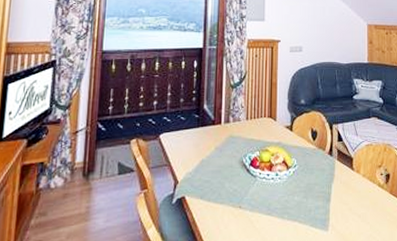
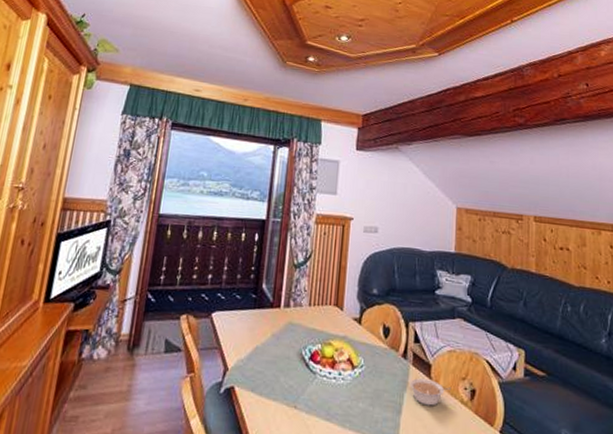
legume: none [336,170,370,192] -> present [410,378,452,406]

